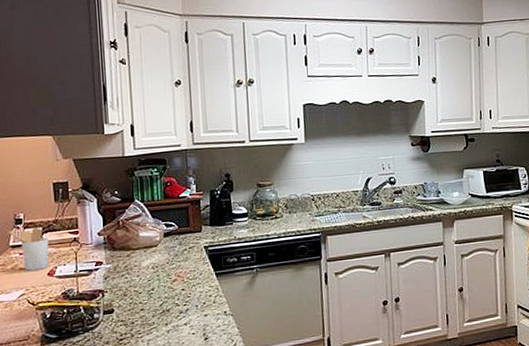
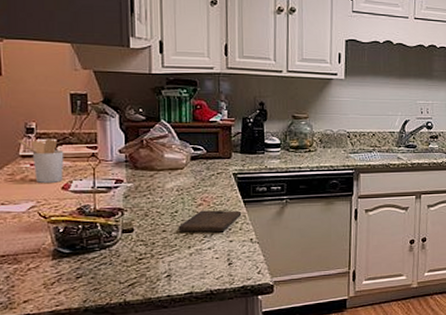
cutting board: none [155,283,215,309] -> present [178,210,242,233]

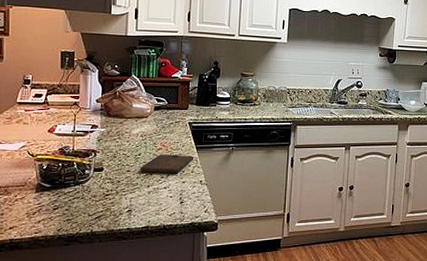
utensil holder: present [17,138,64,183] -> none [16,88,52,126]

